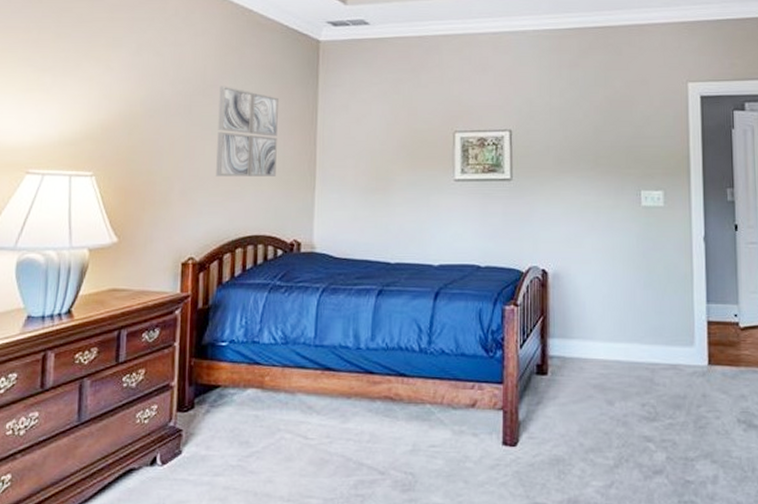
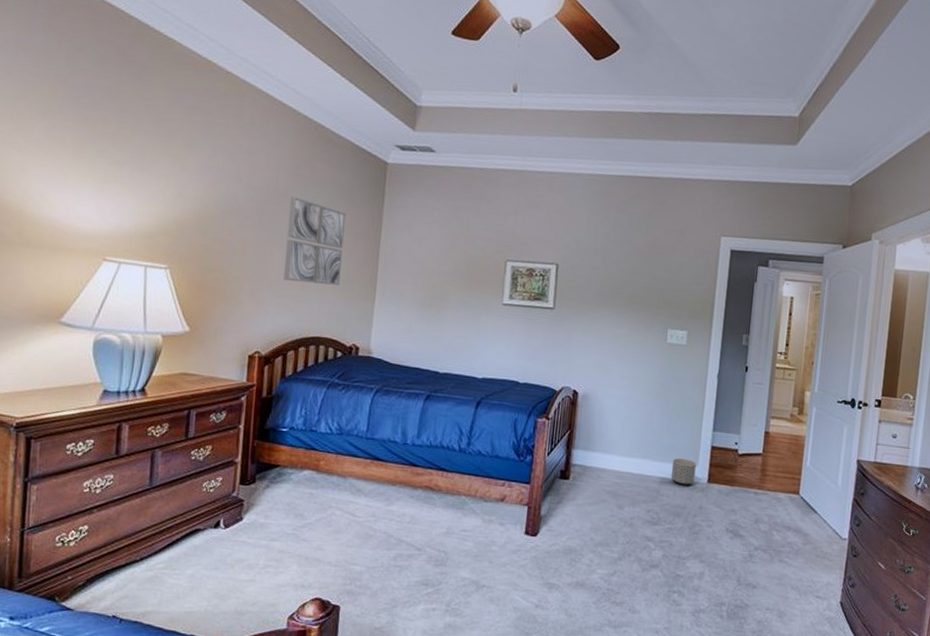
planter: none [664,338,693,370] -> present [671,457,696,485]

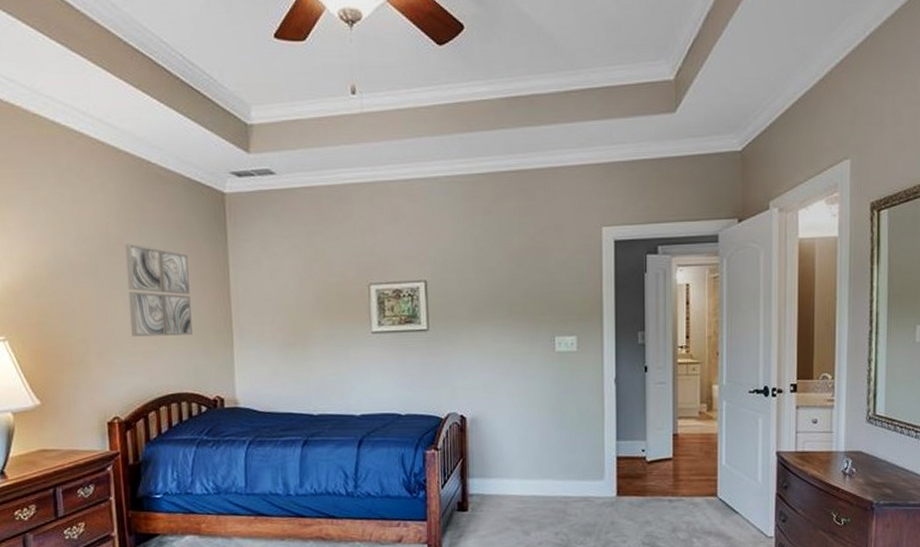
planter: present [671,457,696,485] -> none [576,473,603,502]

